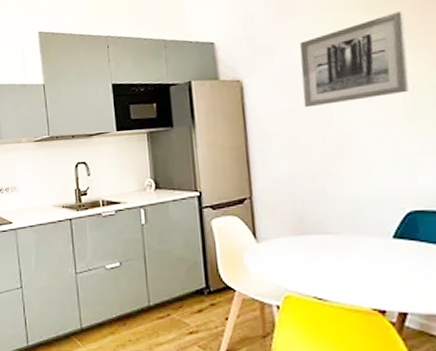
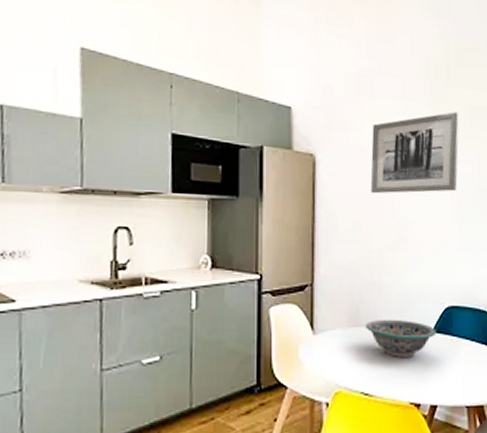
decorative bowl: none [312,226,399,263] -> present [365,319,437,357]

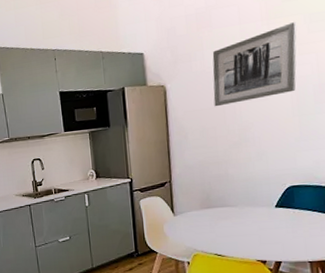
decorative bowl: present [365,319,437,357] -> none [215,200,280,228]

